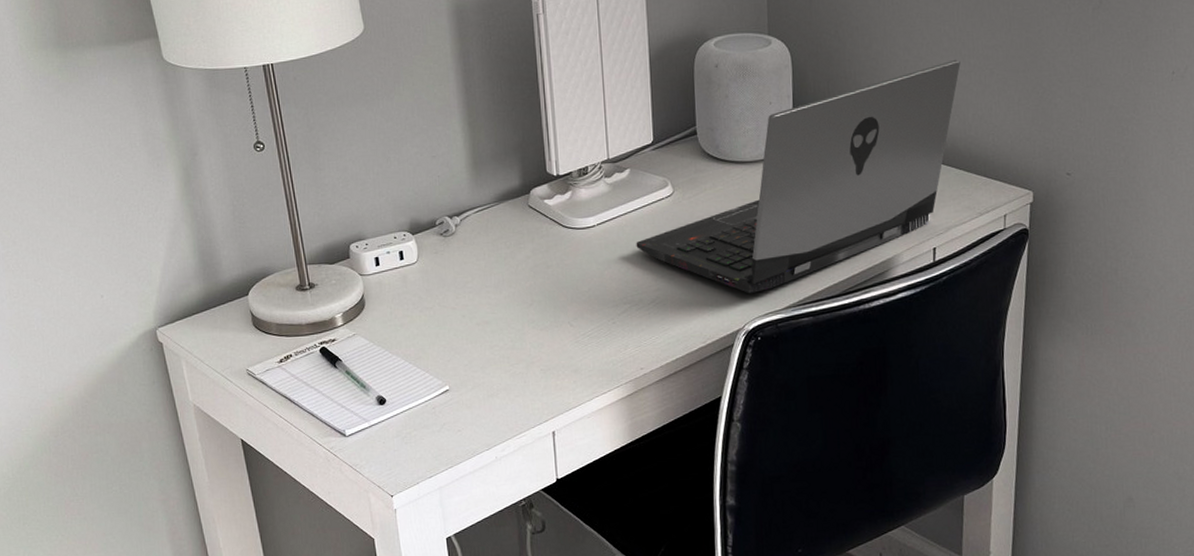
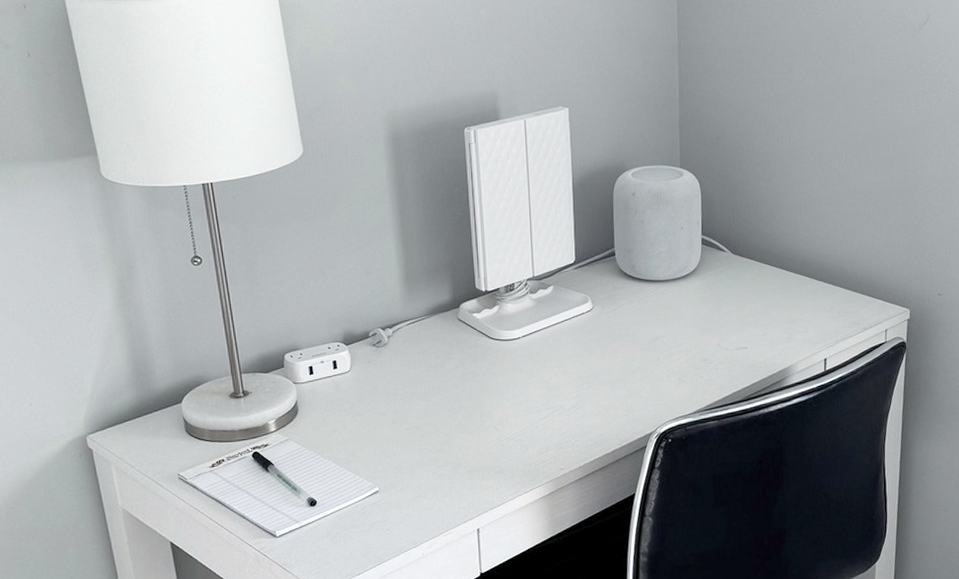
laptop computer: present [636,59,961,293] -> none [558,193,848,399]

